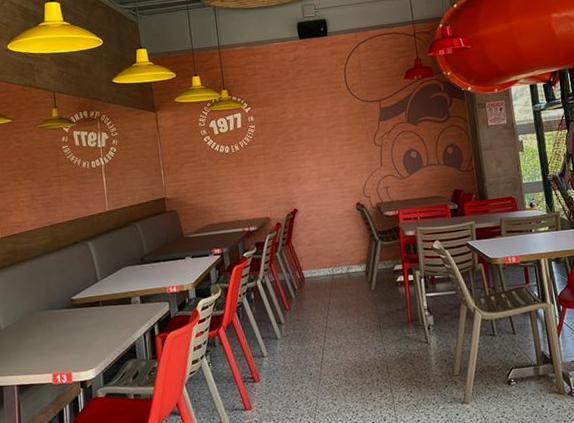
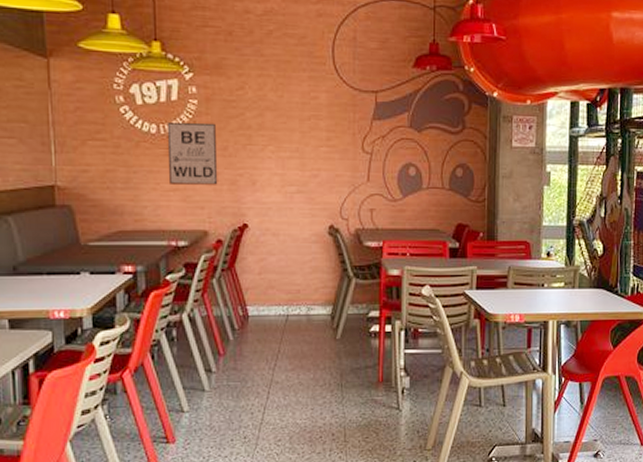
wall art: none [235,139,274,187] -> present [167,122,218,185]

